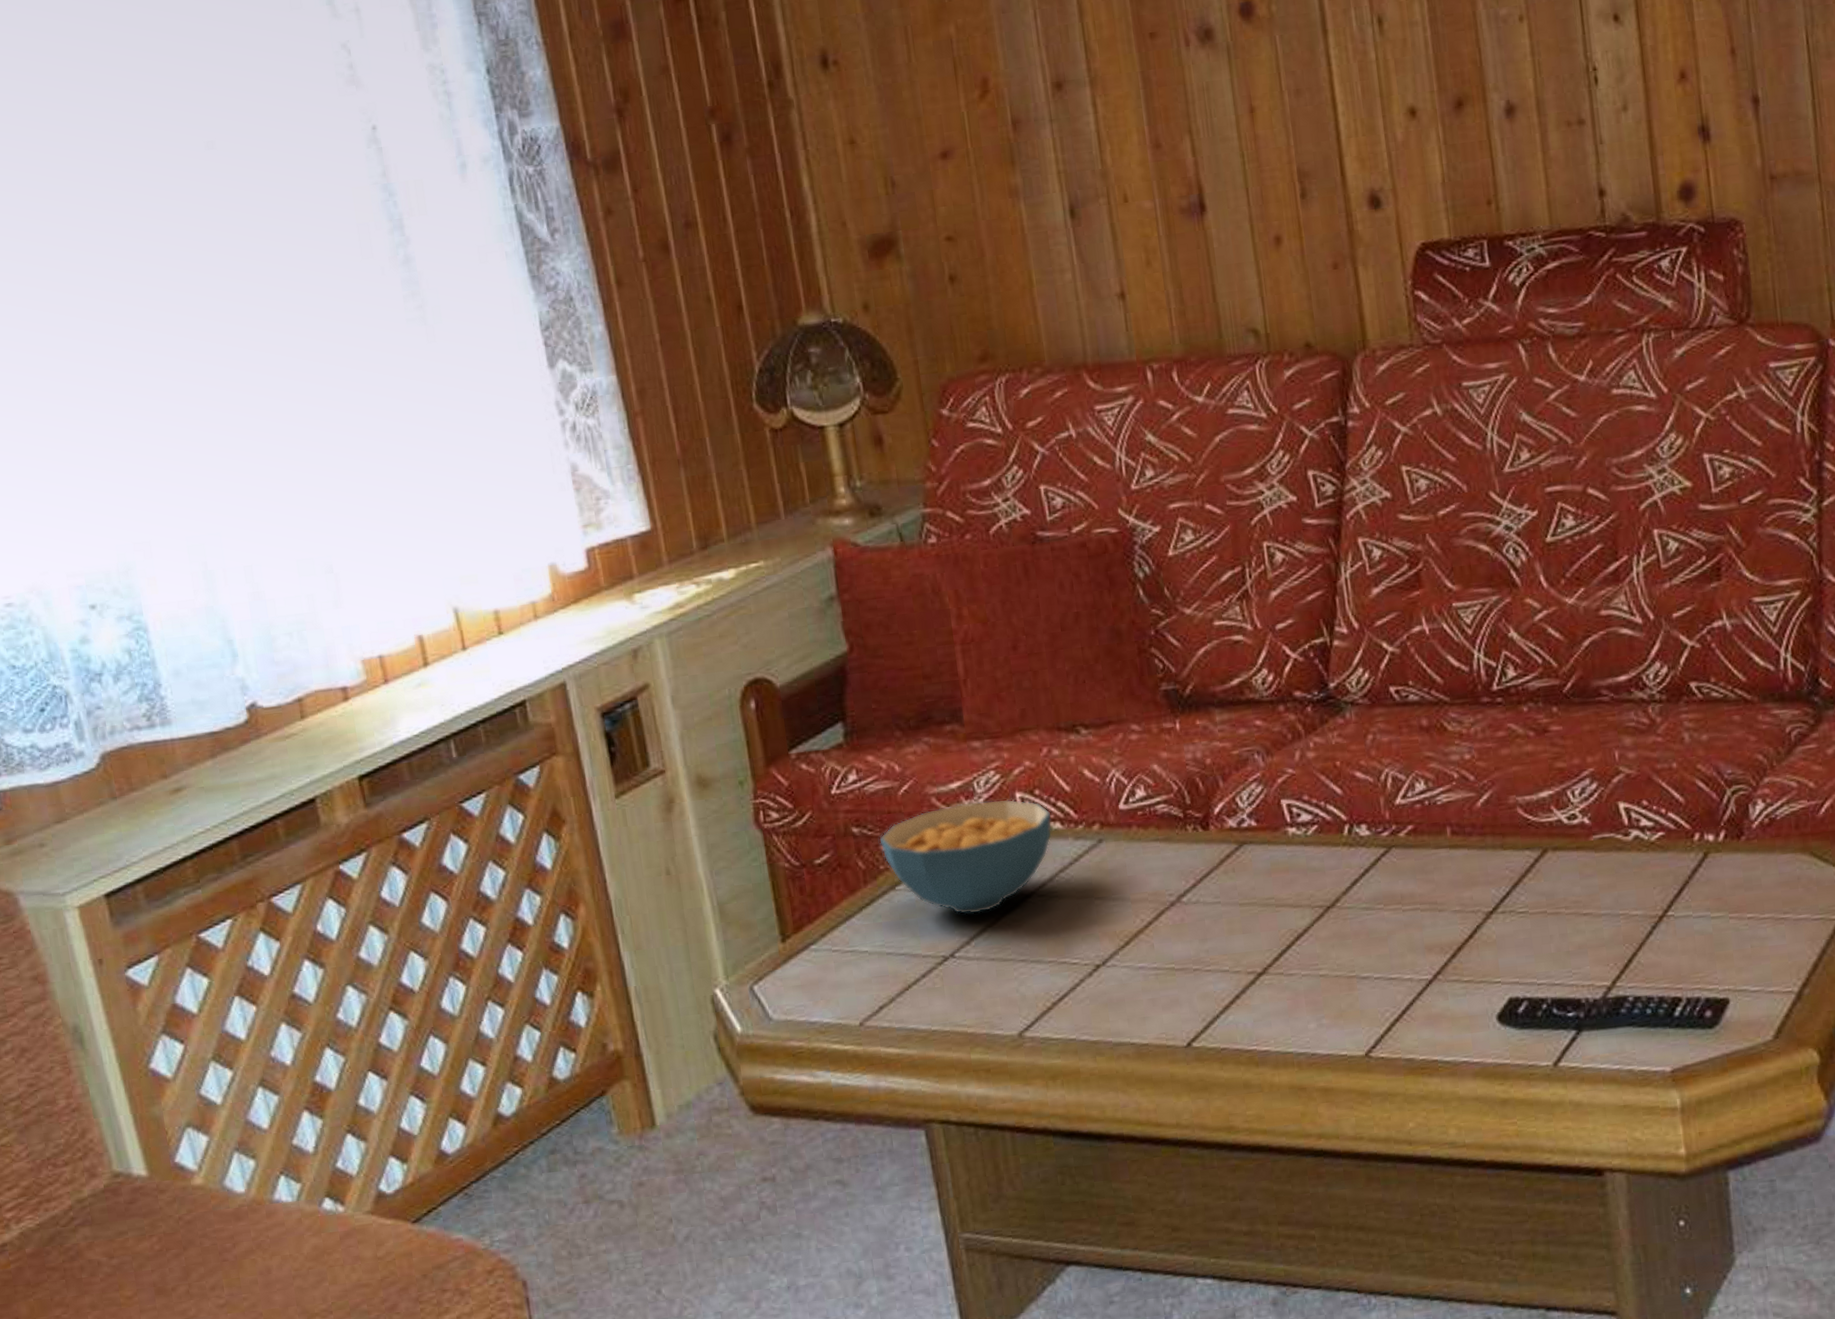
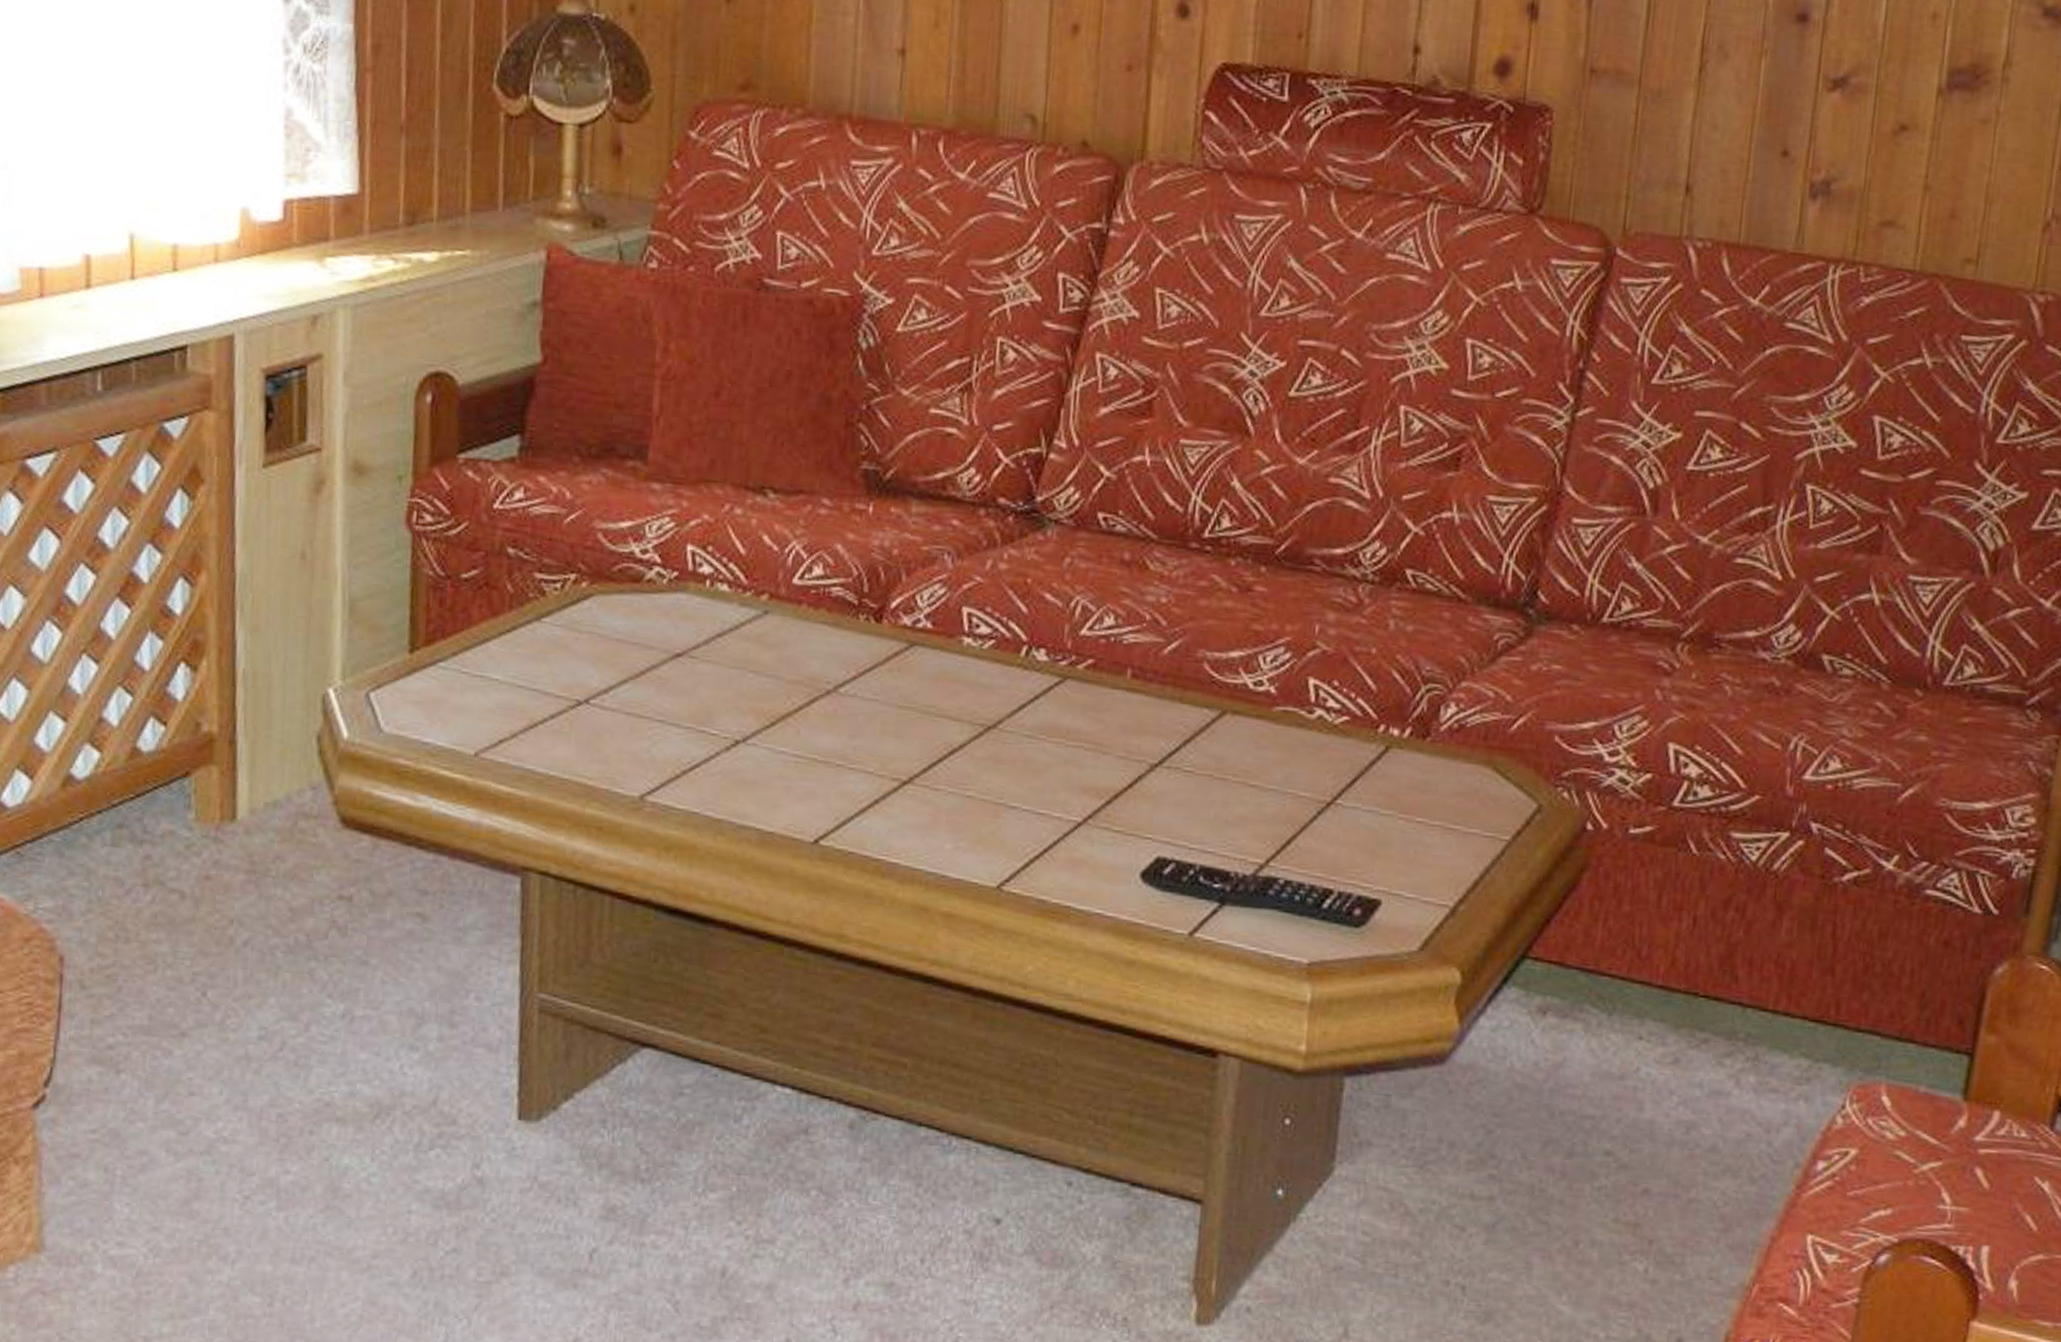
cereal bowl: present [879,799,1053,915] -> none [534,544,721,663]

